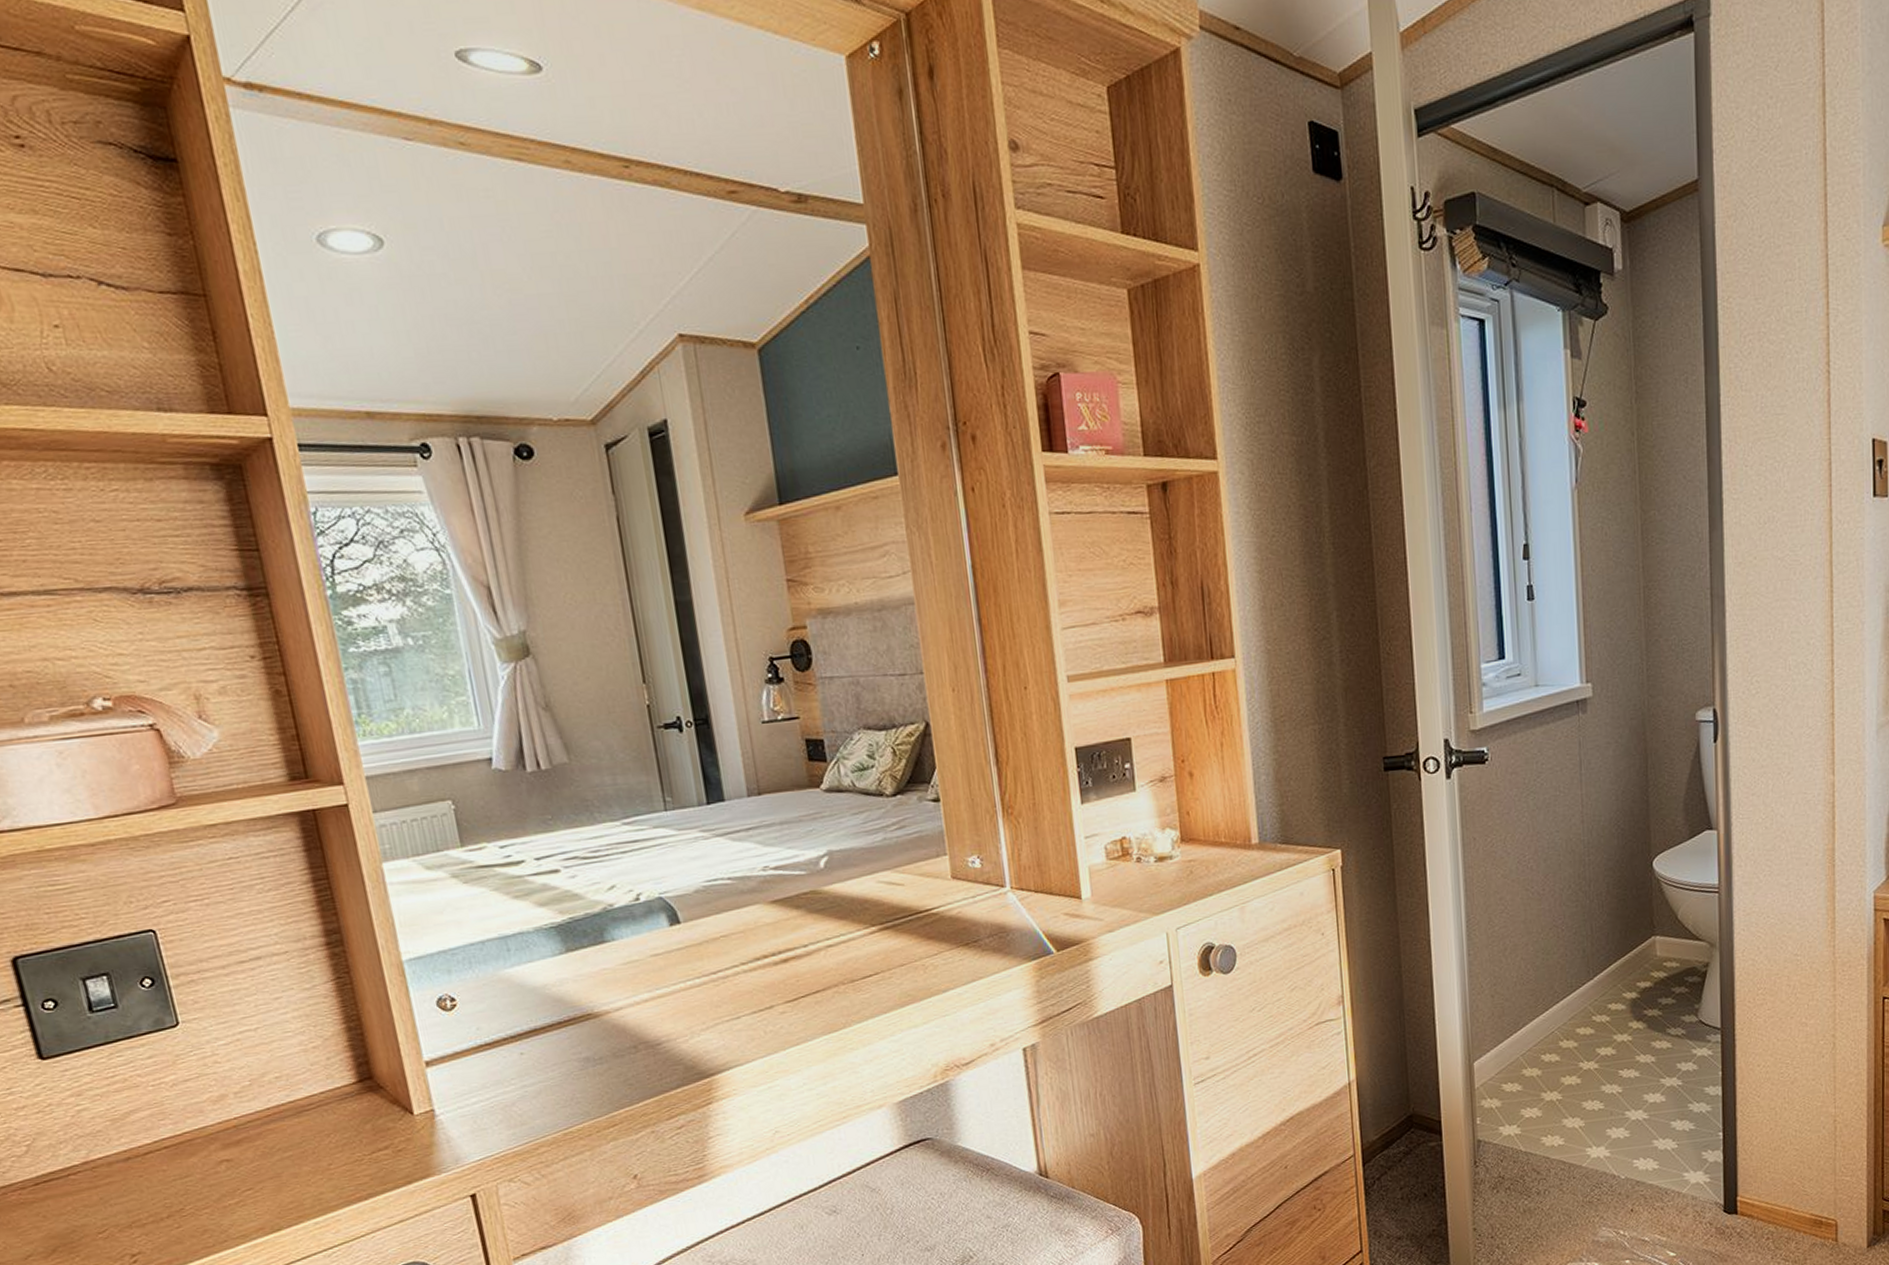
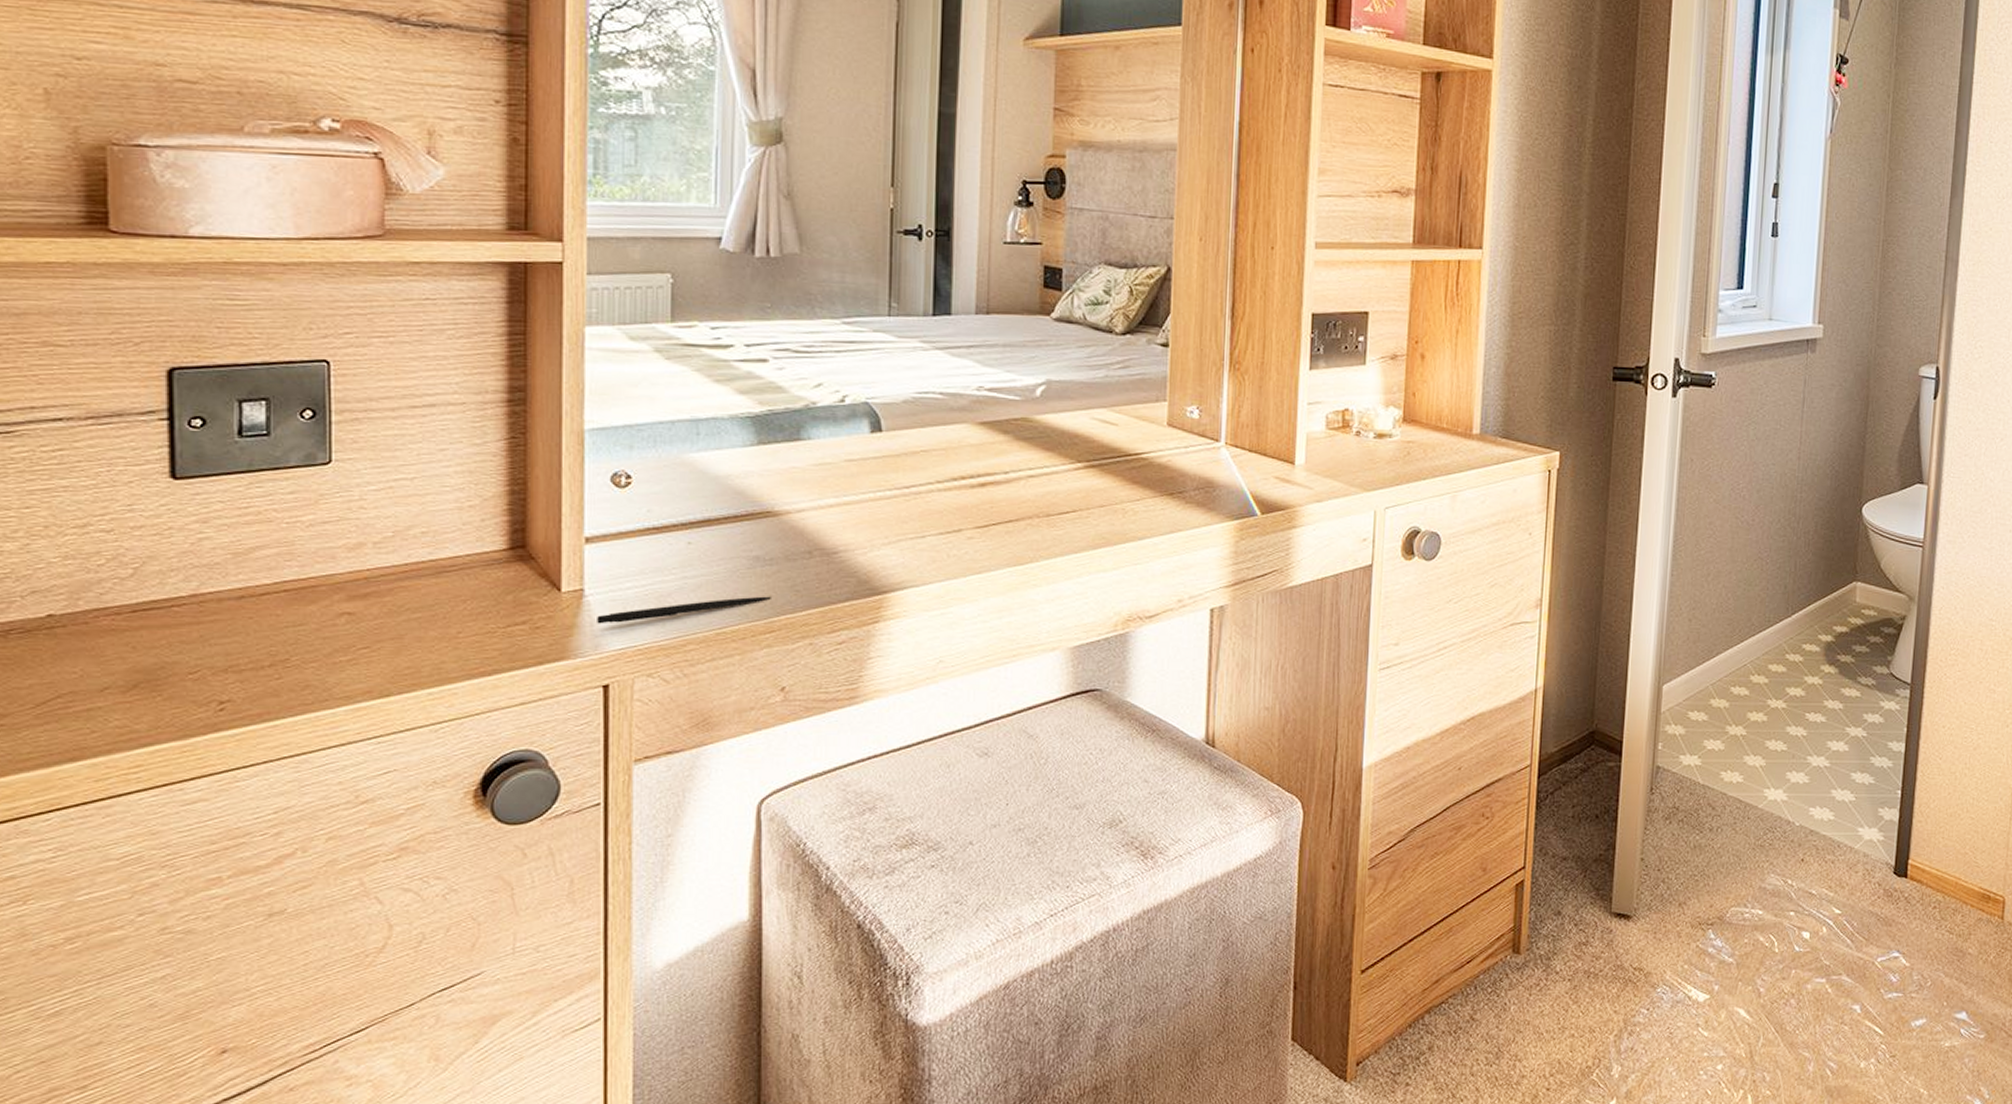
pen: none [451,1093,608,1140] -> present [597,596,771,624]

